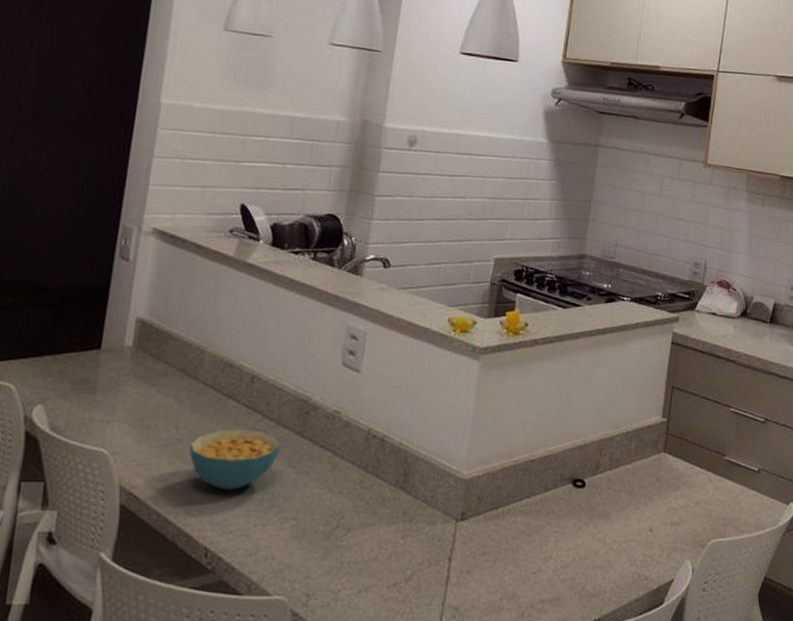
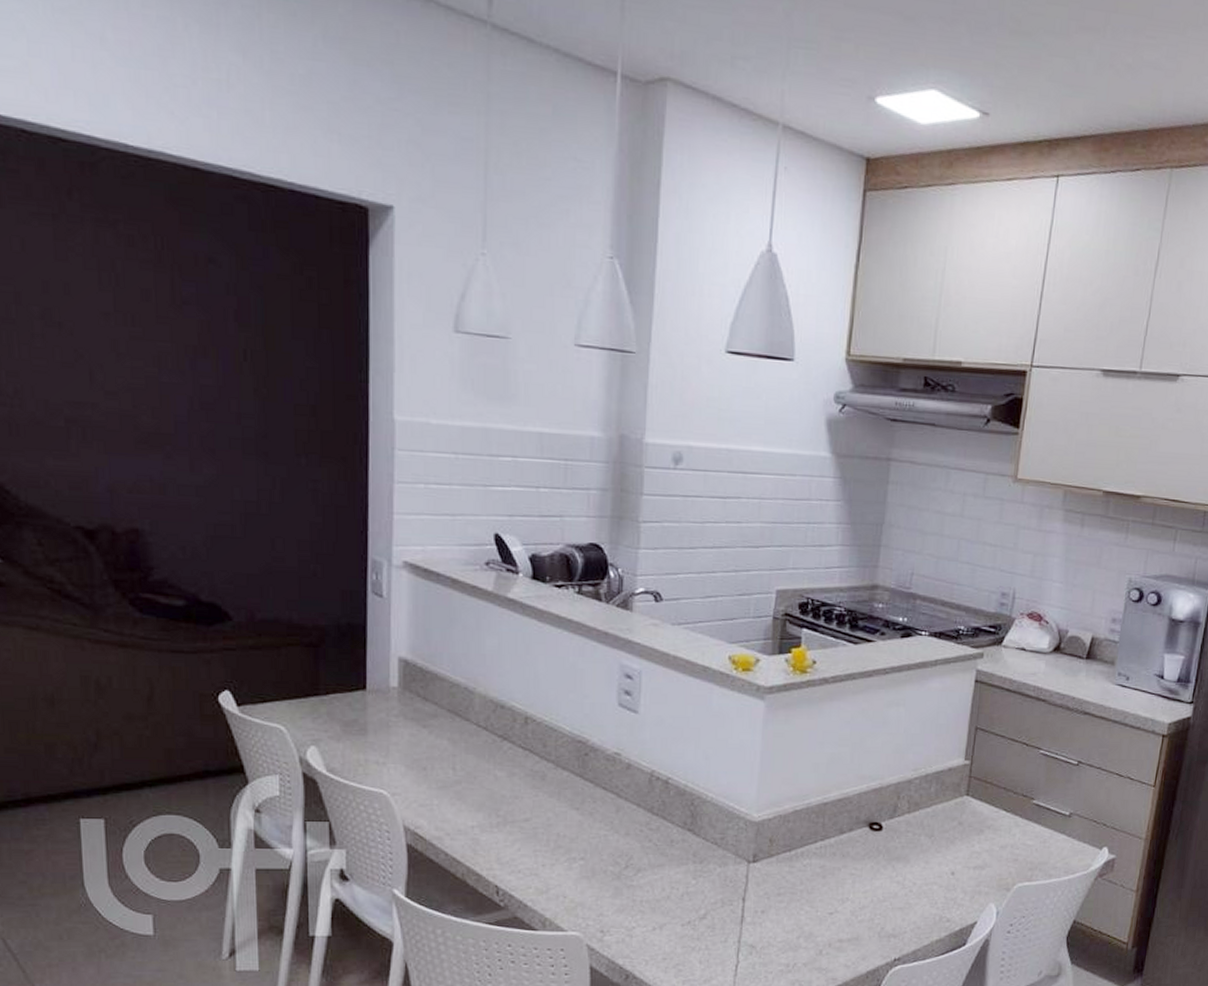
cereal bowl: present [189,429,281,490] -> none [469,771,562,831]

